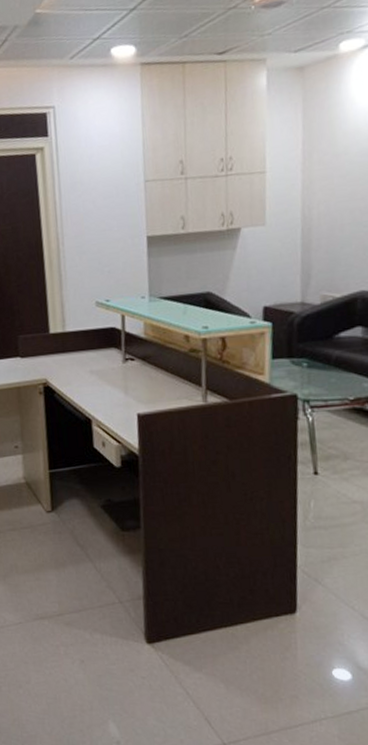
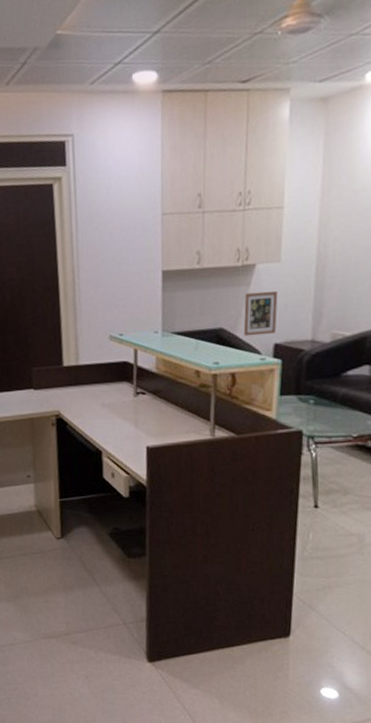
picture frame: none [231,254,265,300] -> present [243,291,278,337]

